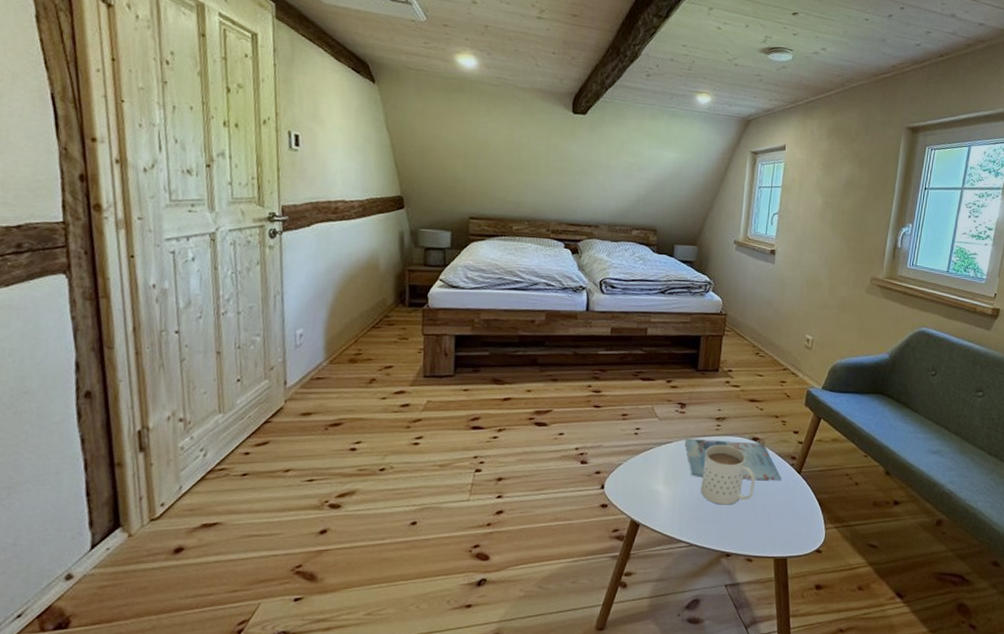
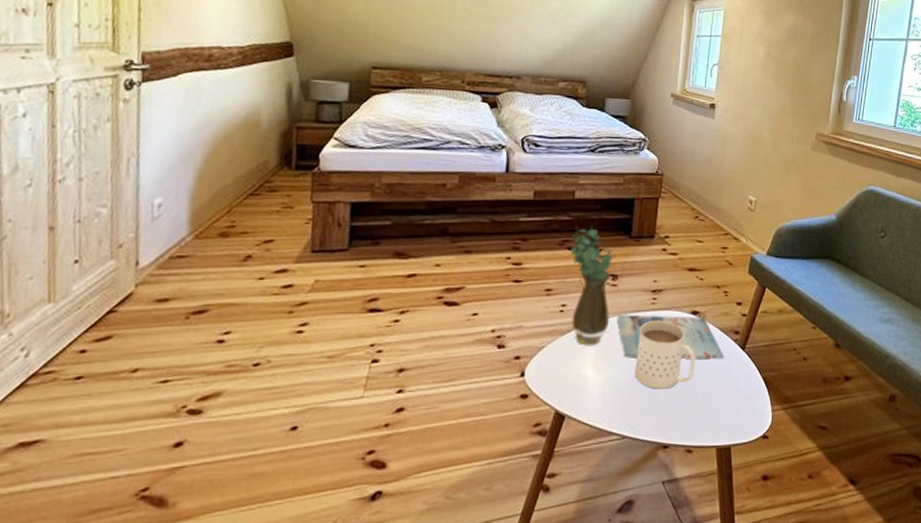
vase: none [643,359,682,465] -> present [570,225,613,347]

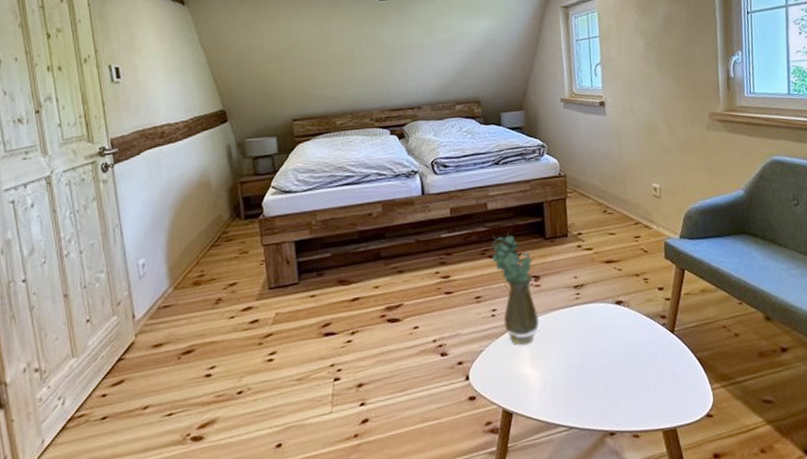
magazine: present [617,314,724,360] -> none [545,306,655,353]
mug: present [634,320,696,389] -> none [568,313,628,380]

